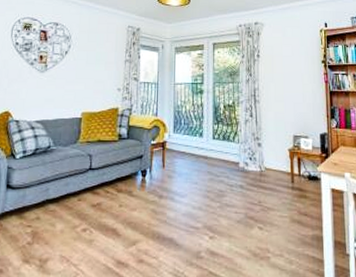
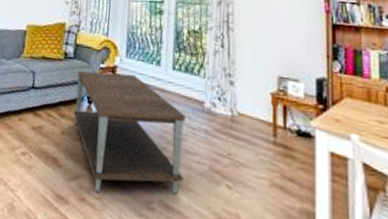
coffee table: none [129,146,225,253] -> present [73,70,186,195]

